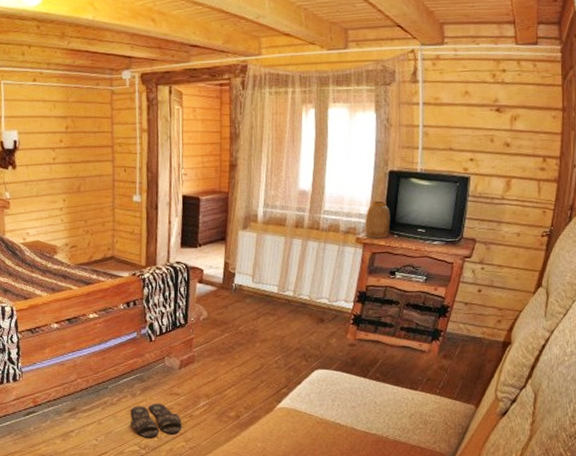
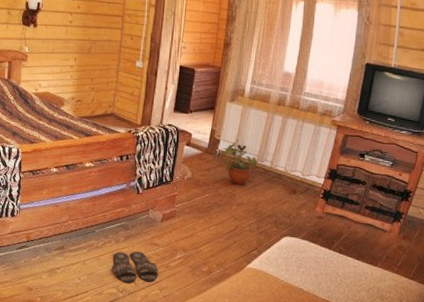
potted plant: none [238,270,279,320] -> present [222,139,258,185]
vase: present [364,200,391,239] -> none [339,88,364,123]

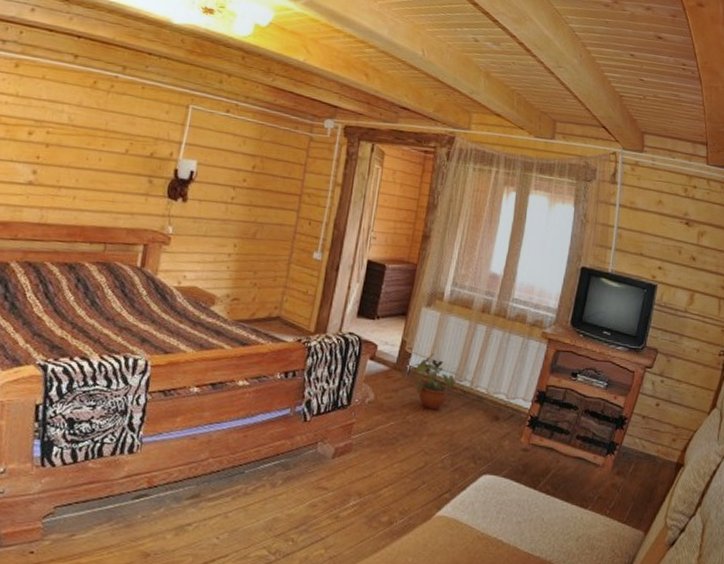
slippers: present [111,251,158,284] -> none [262,497,325,542]

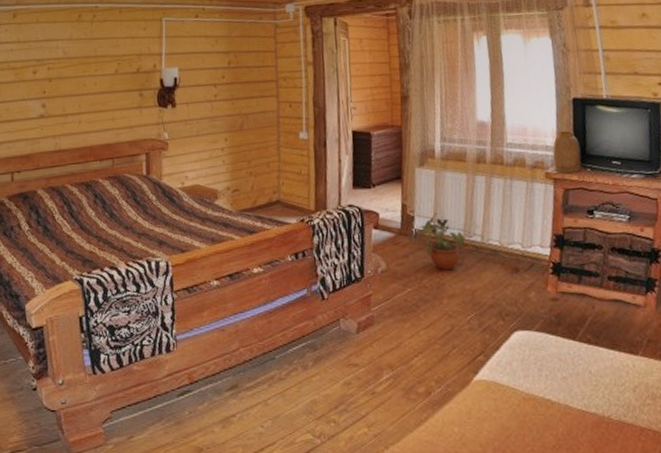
vase: none [551,295,579,337] -> present [552,131,582,174]

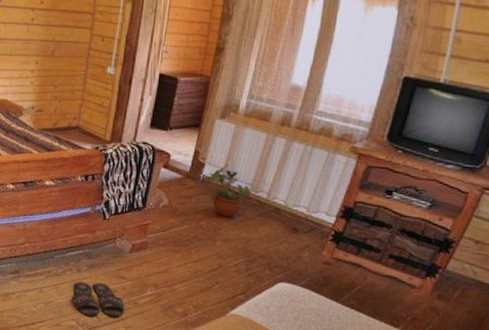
slippers: none [301,377,363,424] -> present [71,281,125,319]
vase: present [552,131,582,174] -> none [362,108,398,152]

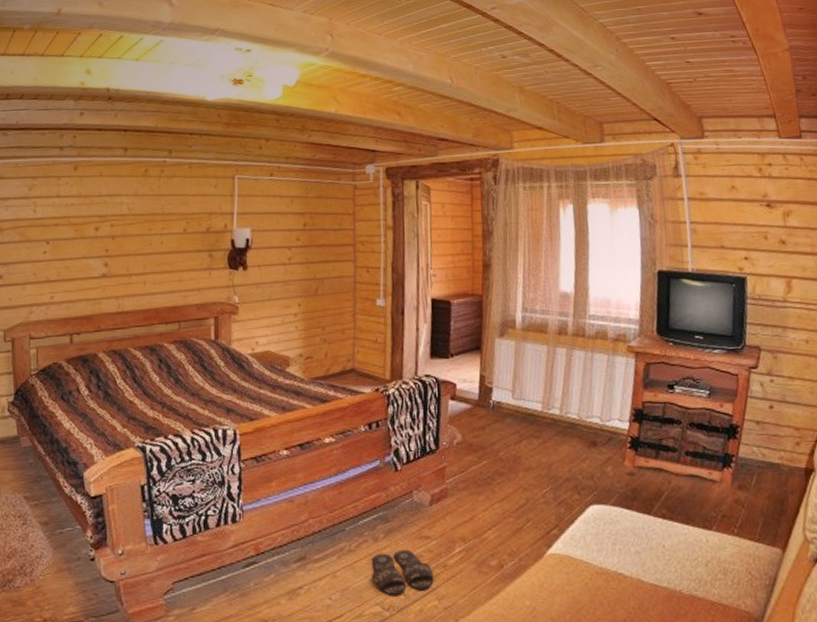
potted plant: present [207,163,251,218] -> none [496,383,544,444]

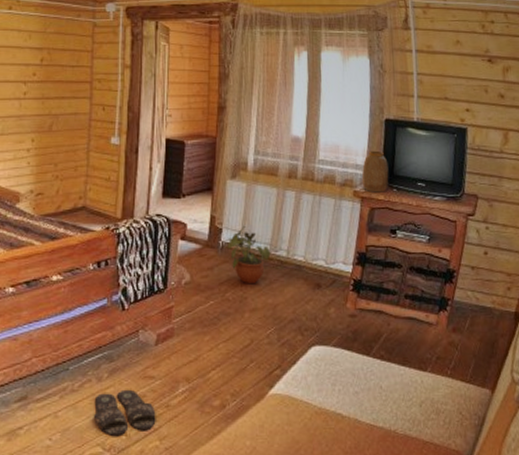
potted plant: none [496,383,544,444] -> present [226,225,271,285]
vase: none [635,304,664,347] -> present [361,150,389,193]

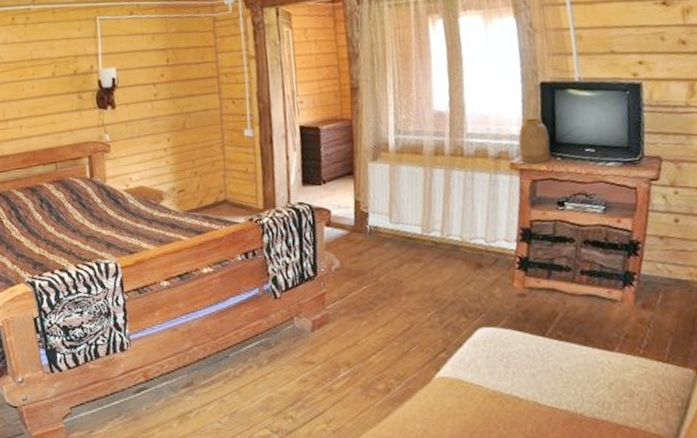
slippers: present [93,389,156,437] -> none [257,374,321,420]
potted plant: present [226,225,271,285] -> none [373,207,424,268]

